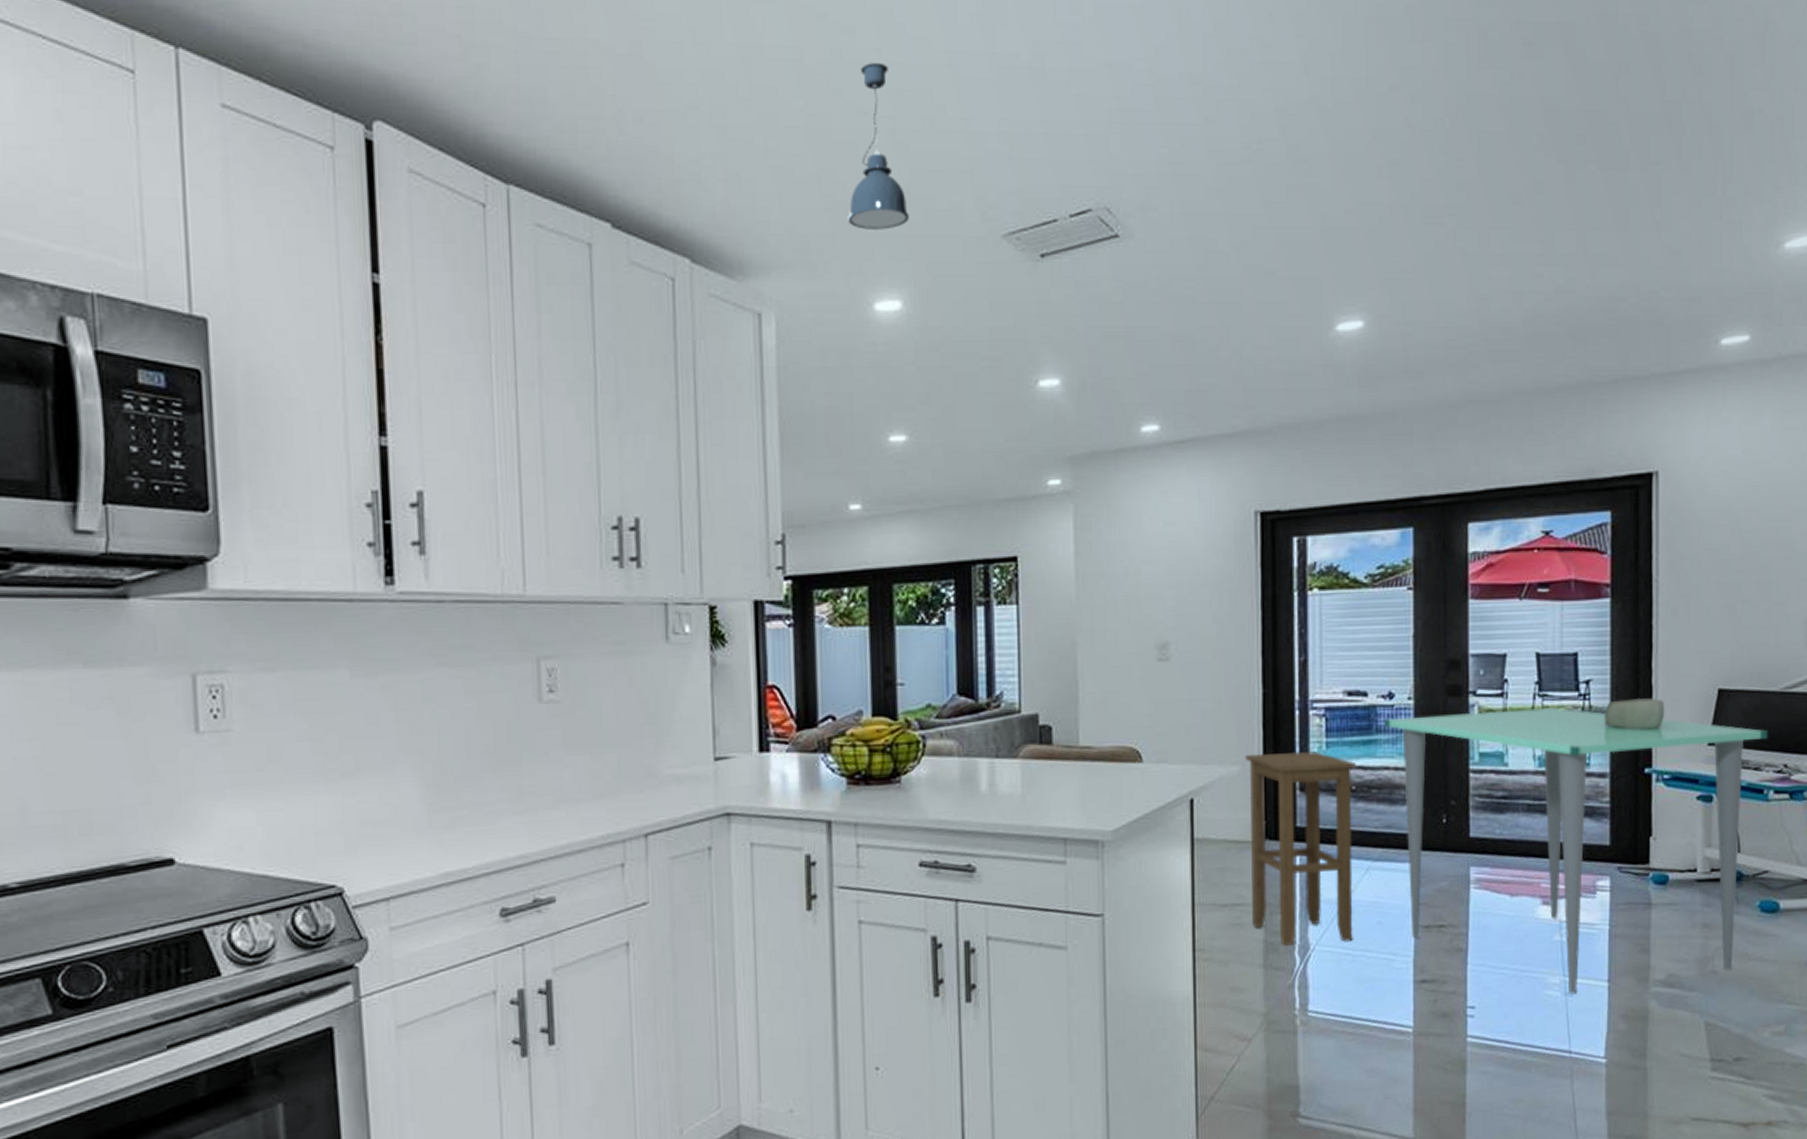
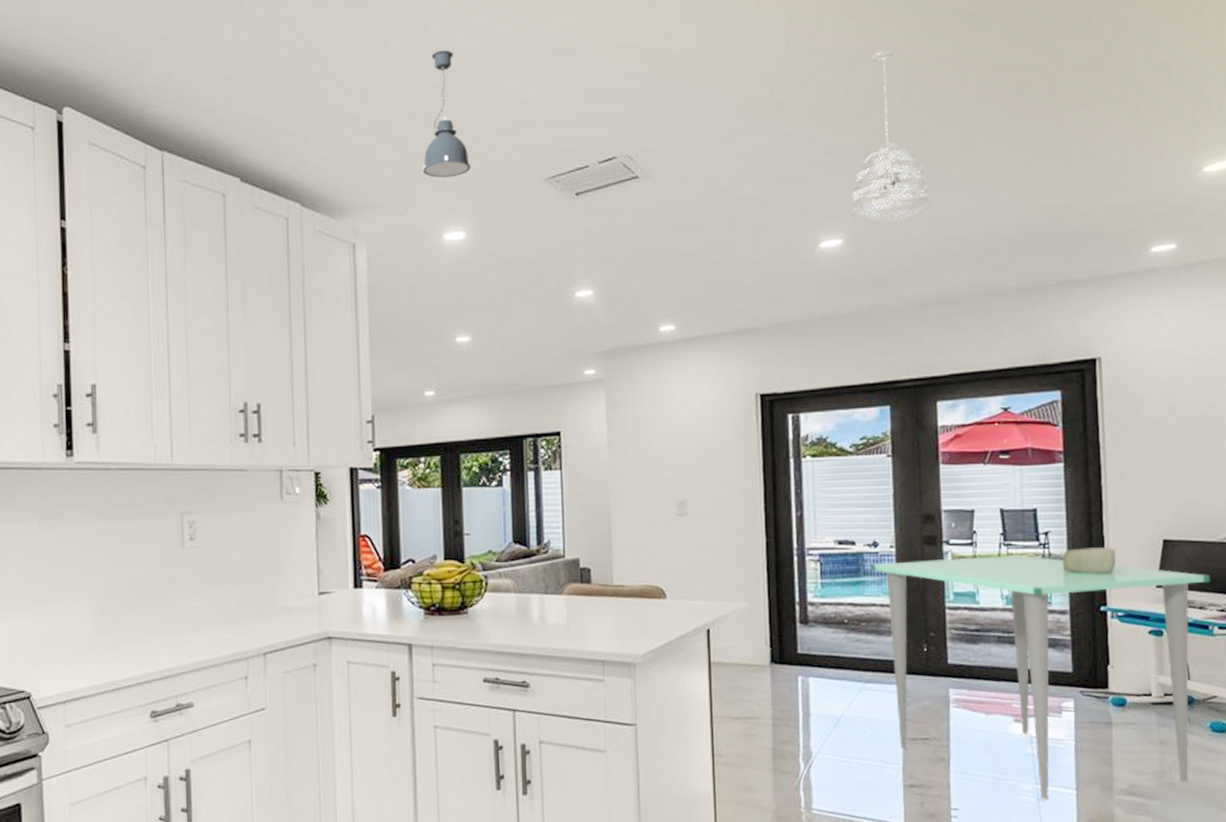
stool: present [1246,751,1357,946] -> none [753,590,849,753]
pendant lamp: none [1375,84,1470,302] -> present [851,51,931,224]

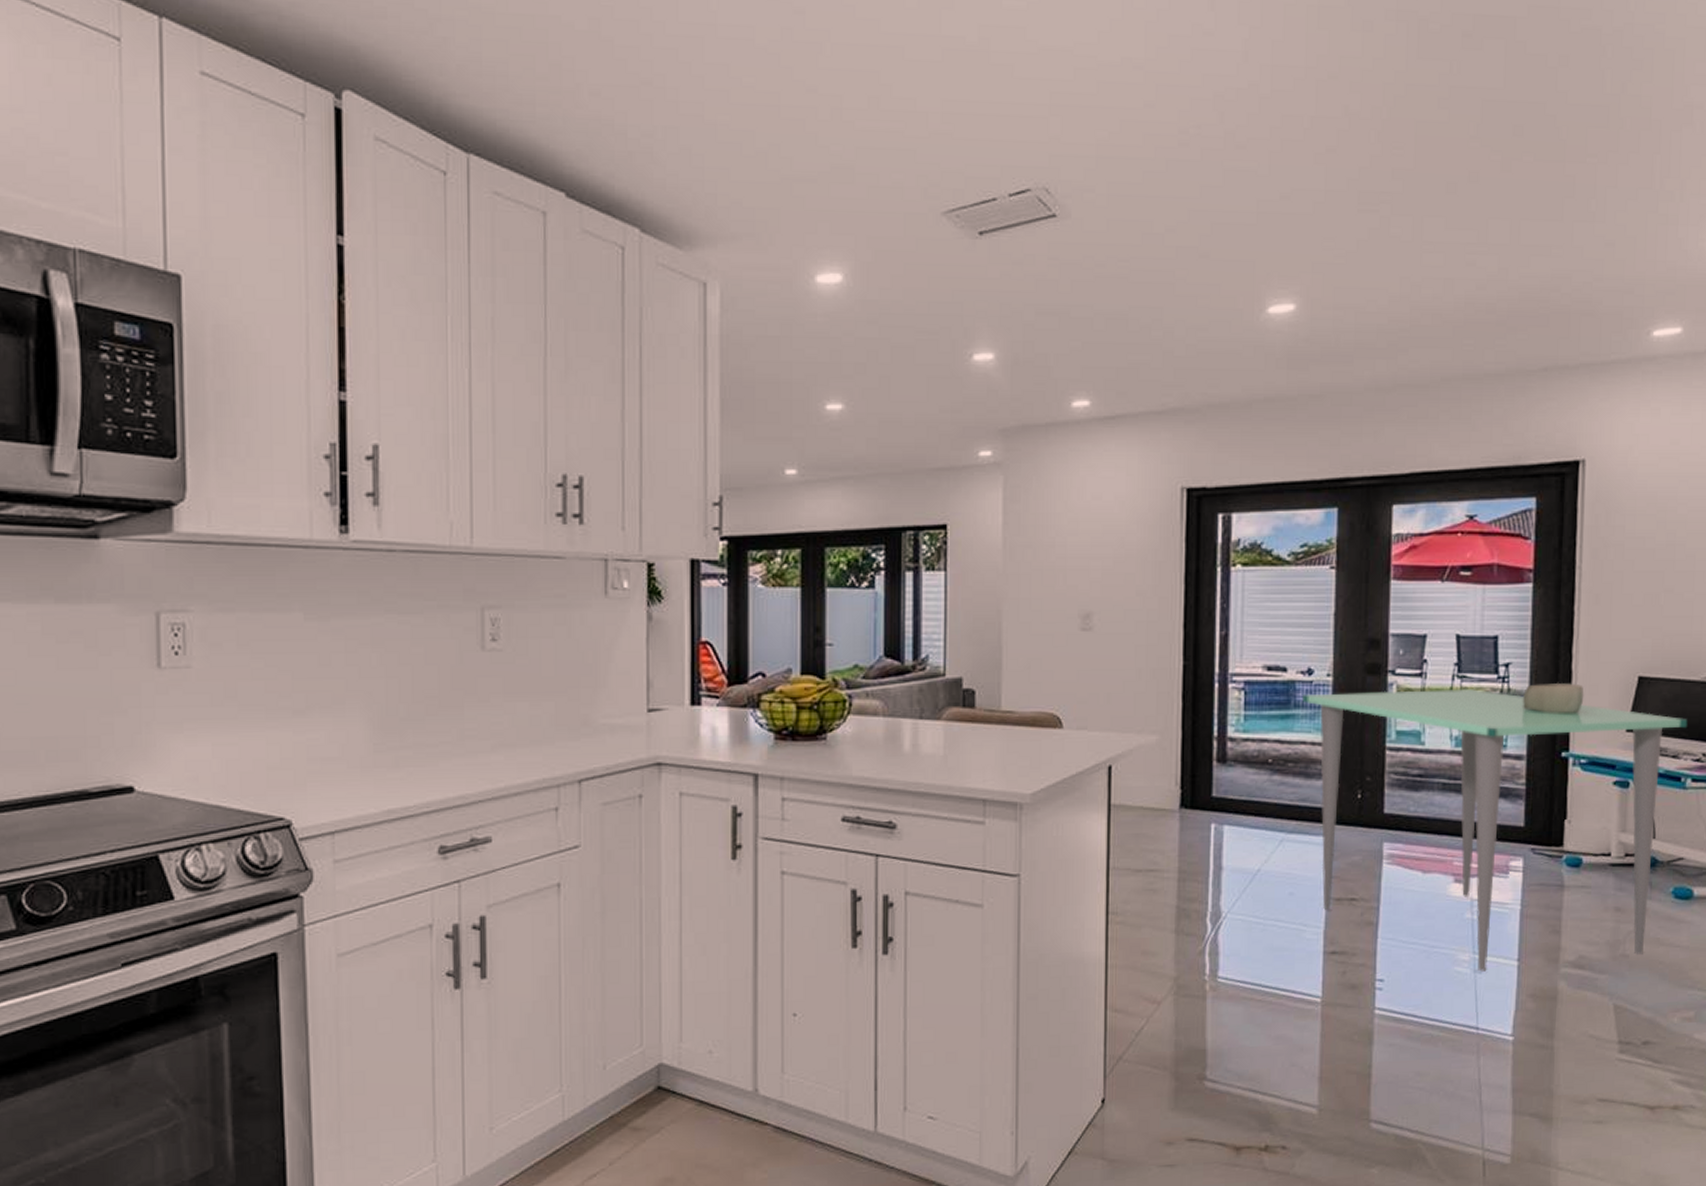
pendant light: present [422,50,471,178] -> none [793,42,853,205]
pendant lamp: present [851,51,931,224] -> none [1307,73,1403,287]

